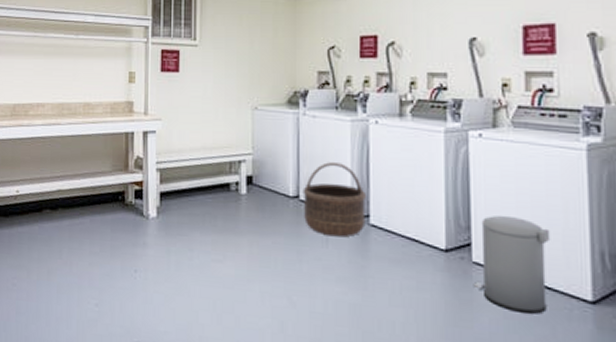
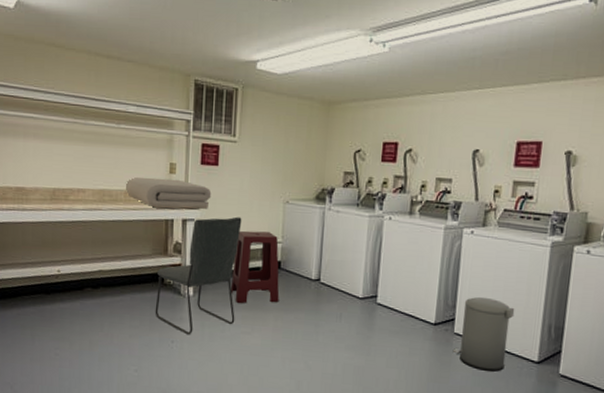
towel: none [83,88,173,121] -> present [125,176,212,210]
chair: none [116,126,207,264] -> present [155,216,242,335]
stool: none [197,141,253,226] -> present [230,230,280,304]
basket: present [303,162,366,237] -> none [323,251,376,313]

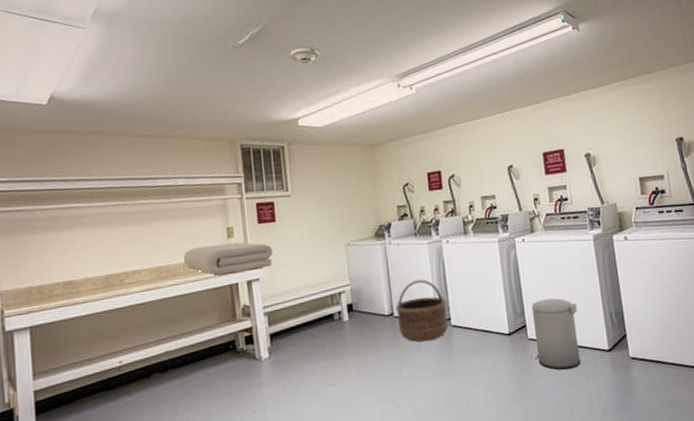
chair: present [155,216,242,335] -> none [228,267,316,401]
stool: present [230,230,280,304] -> none [305,277,357,356]
basket: none [323,251,376,313] -> present [396,279,449,342]

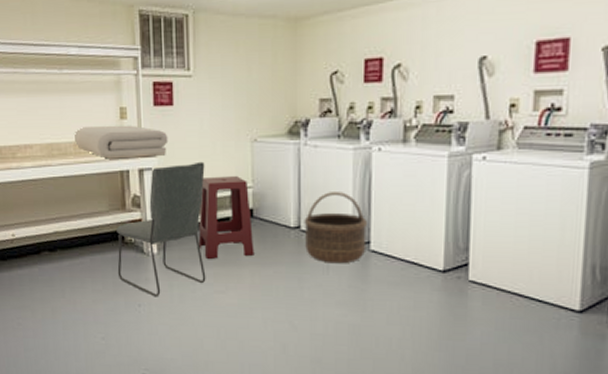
chair: none [228,267,316,401] -> present [117,161,206,298]
stool: none [305,277,357,356] -> present [198,176,255,260]
pedal bin: present [531,298,581,370] -> none [468,235,546,325]

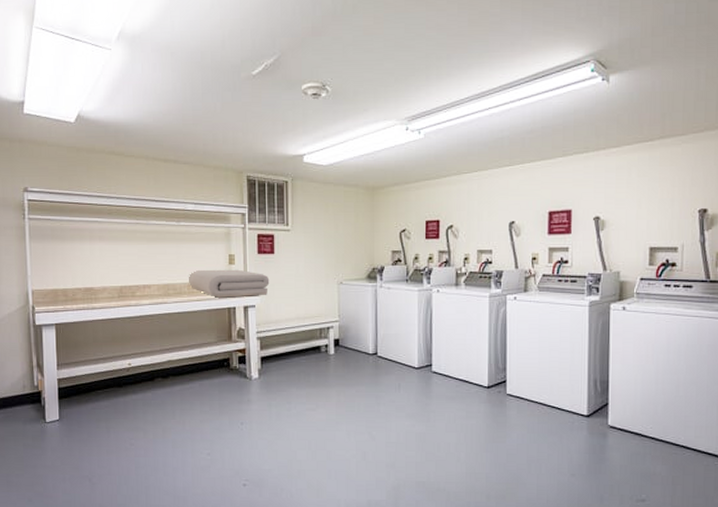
chair: present [117,161,206,298] -> none [223,300,300,416]
stool: present [198,176,255,260] -> none [293,312,340,382]
basket: present [304,192,367,264] -> none [380,325,429,383]

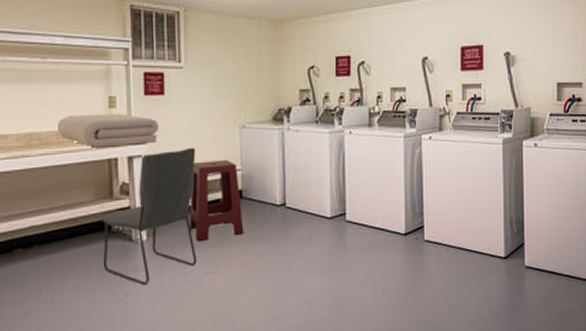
chair: none [223,300,300,416] -> present [103,147,197,286]
stool: none [293,312,340,382] -> present [189,160,244,242]

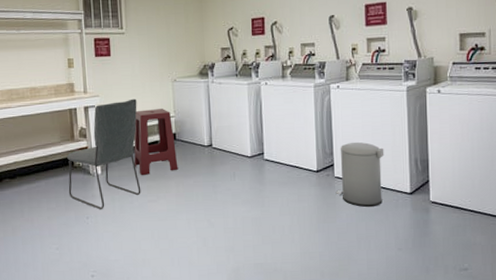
towel: present [56,113,159,148] -> none [29,72,108,100]
pedal bin: none [425,200,478,274] -> present [335,142,384,207]

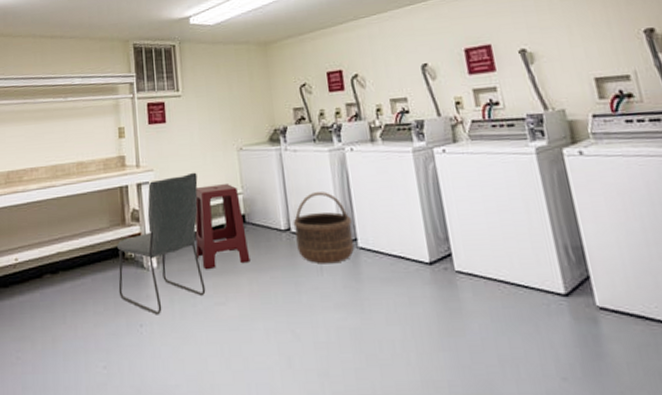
basket: none [214,116,261,172] -> present [293,192,355,264]
pedal bin: present [335,142,384,207] -> none [457,222,528,314]

